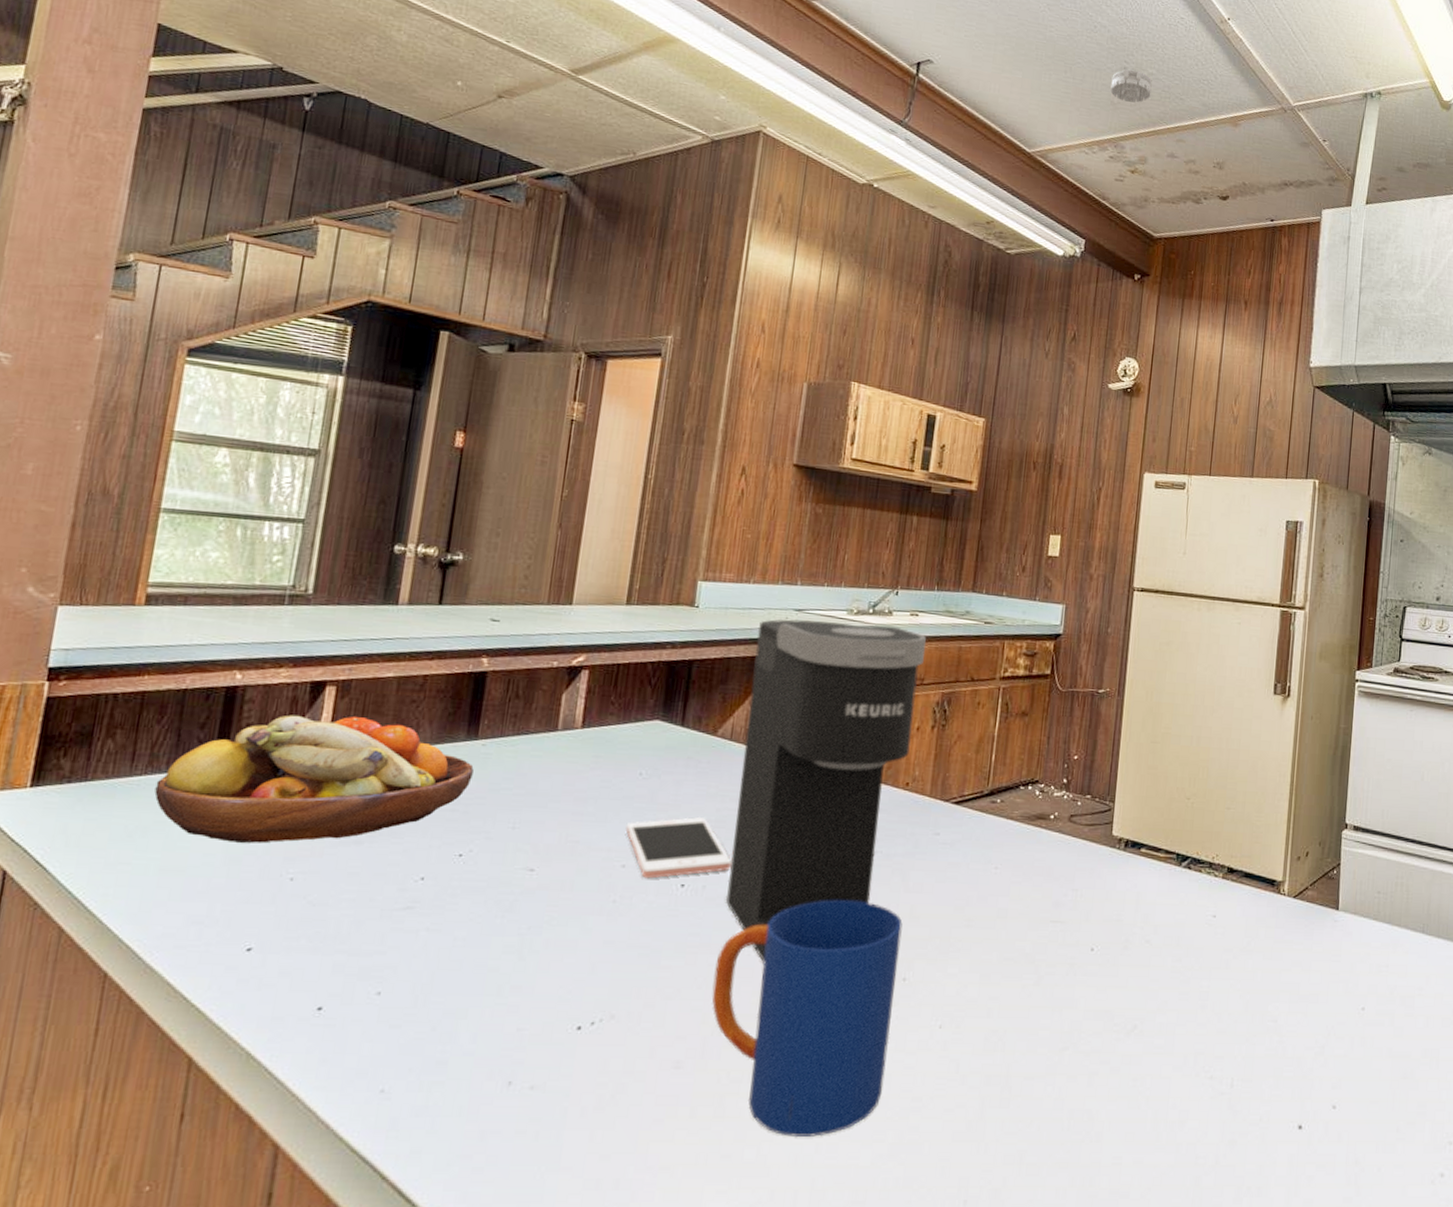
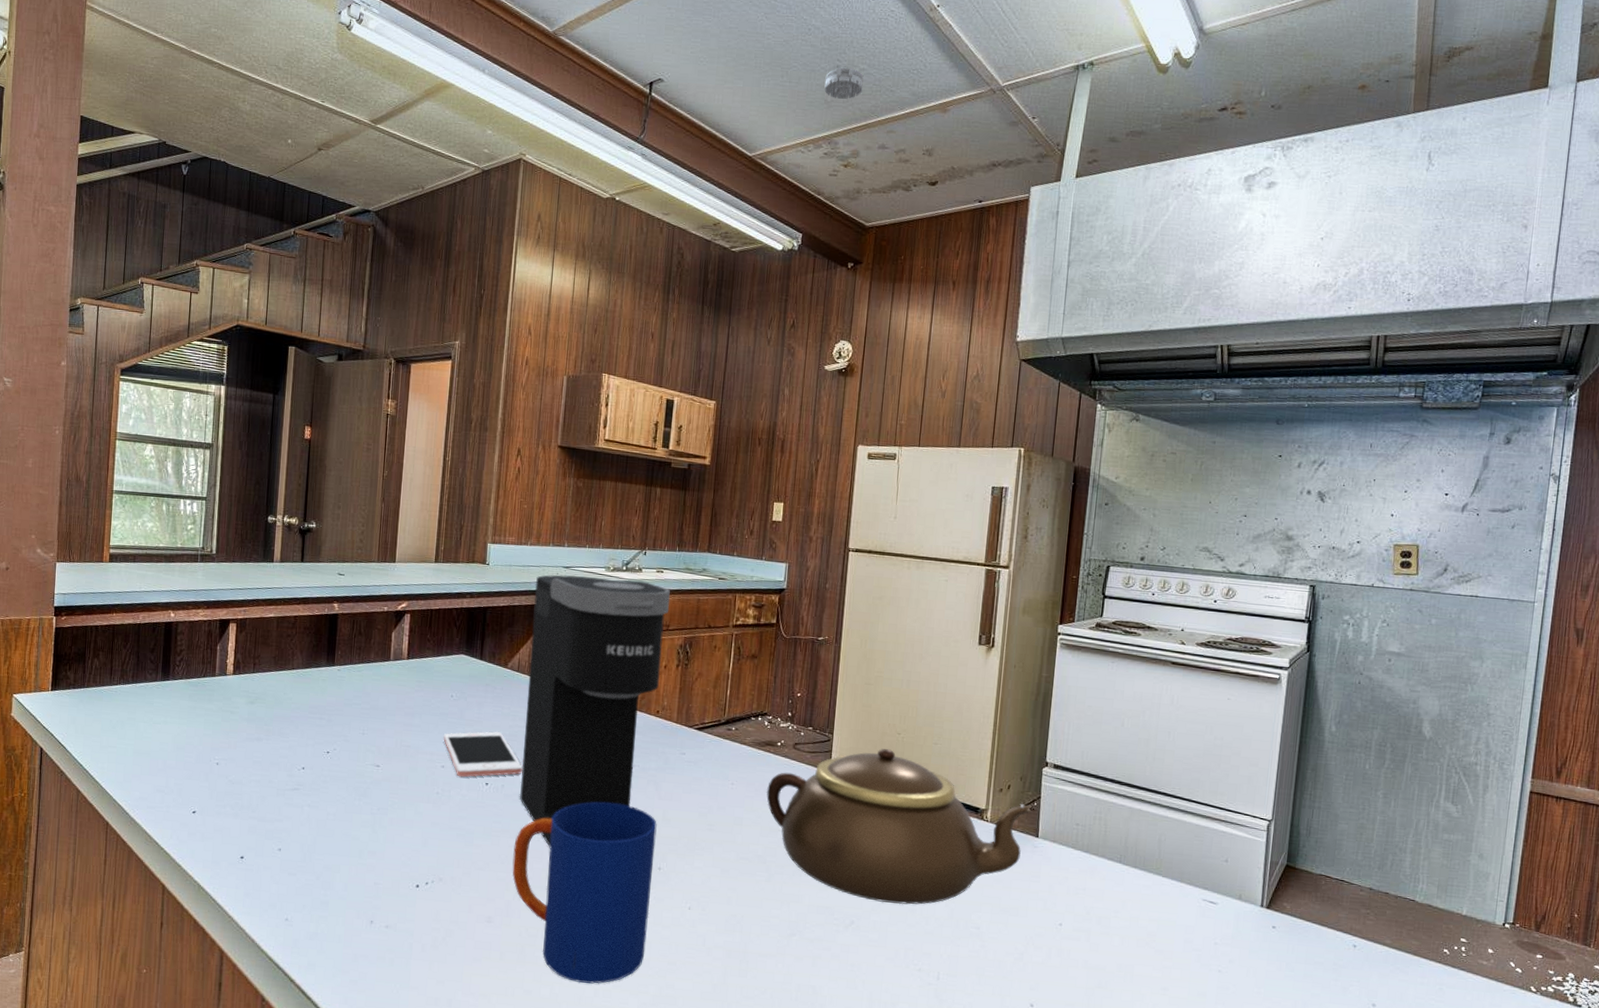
fruit bowl: present [154,715,474,843] -> none [126,644,333,737]
teapot: none [1036,816,1332,1001] -> present [766,748,1033,905]

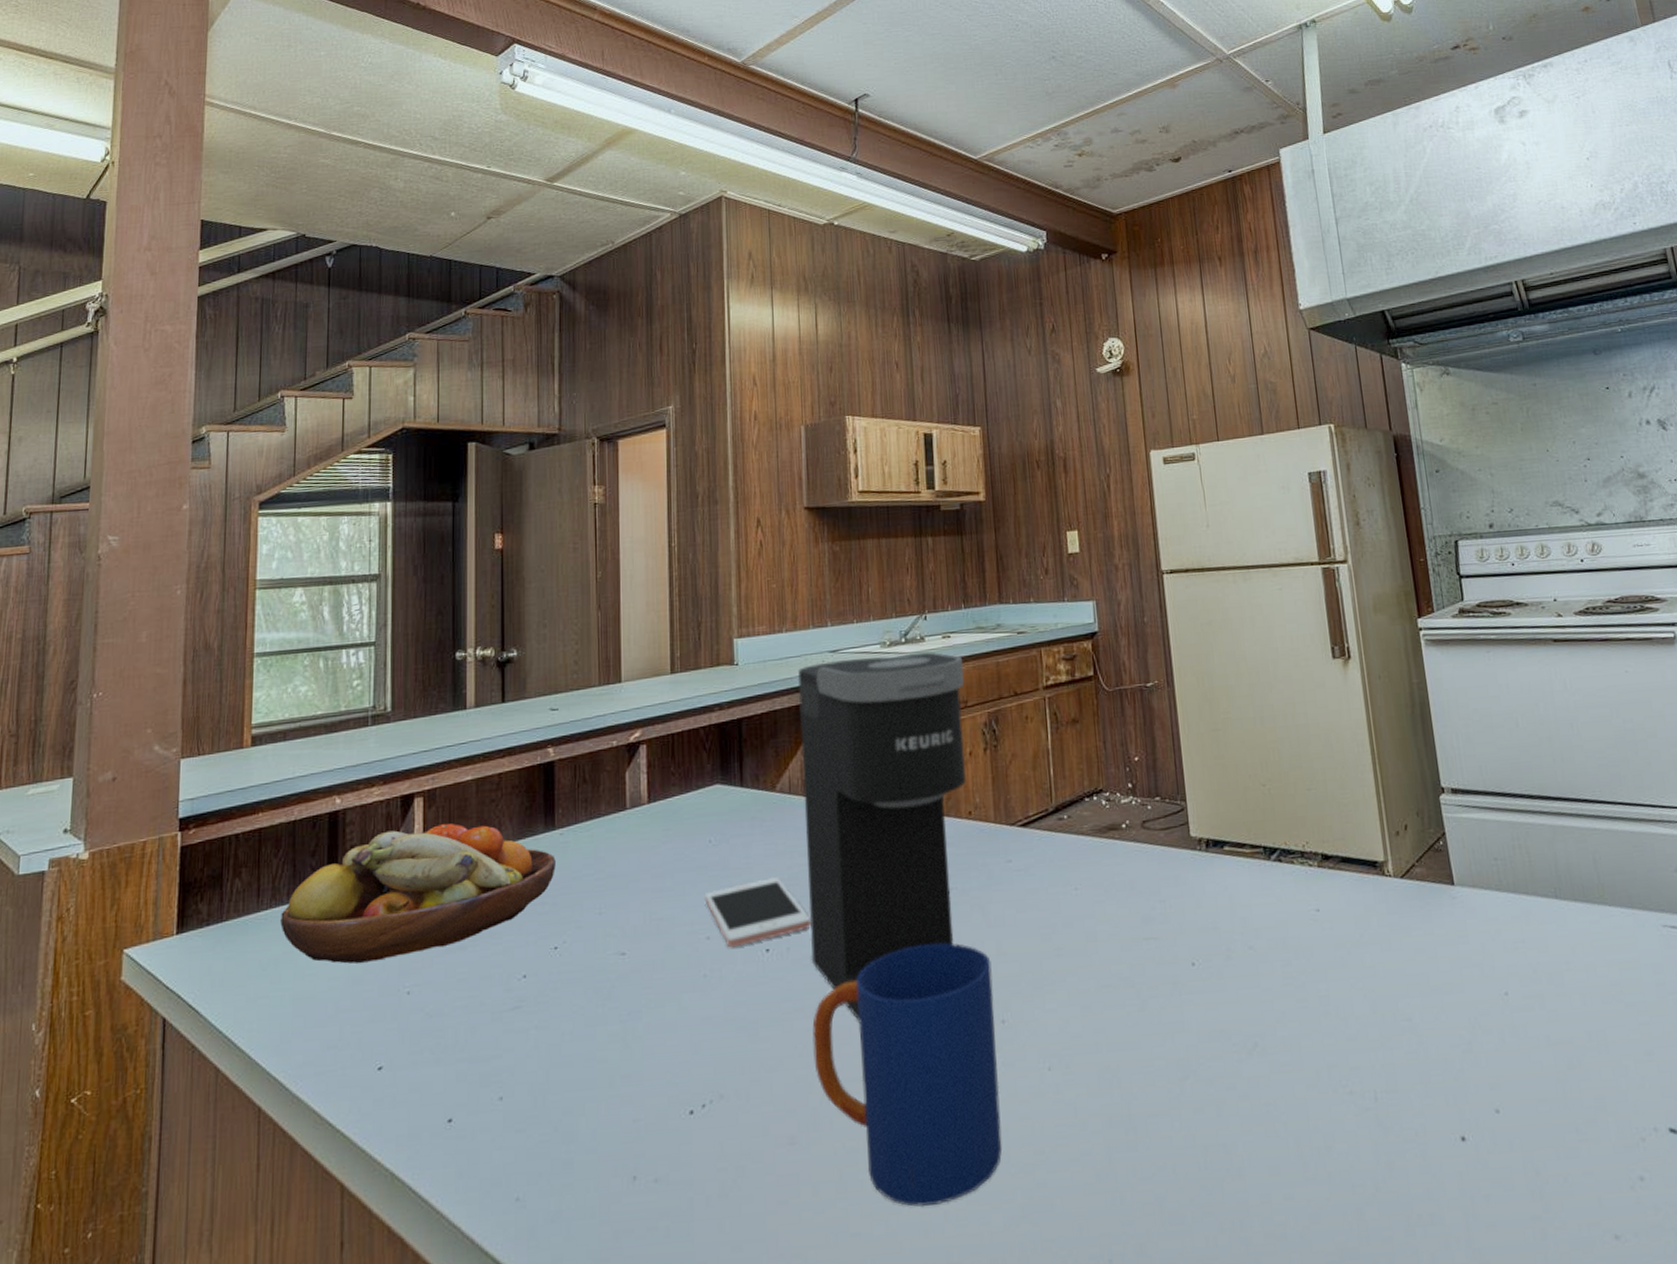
fruit bowl: none [126,644,333,737] -> present [280,823,556,964]
teapot: present [766,748,1033,905] -> none [1118,806,1441,1010]
smoke detector: present [824,67,864,100] -> none [1042,57,1084,90]

